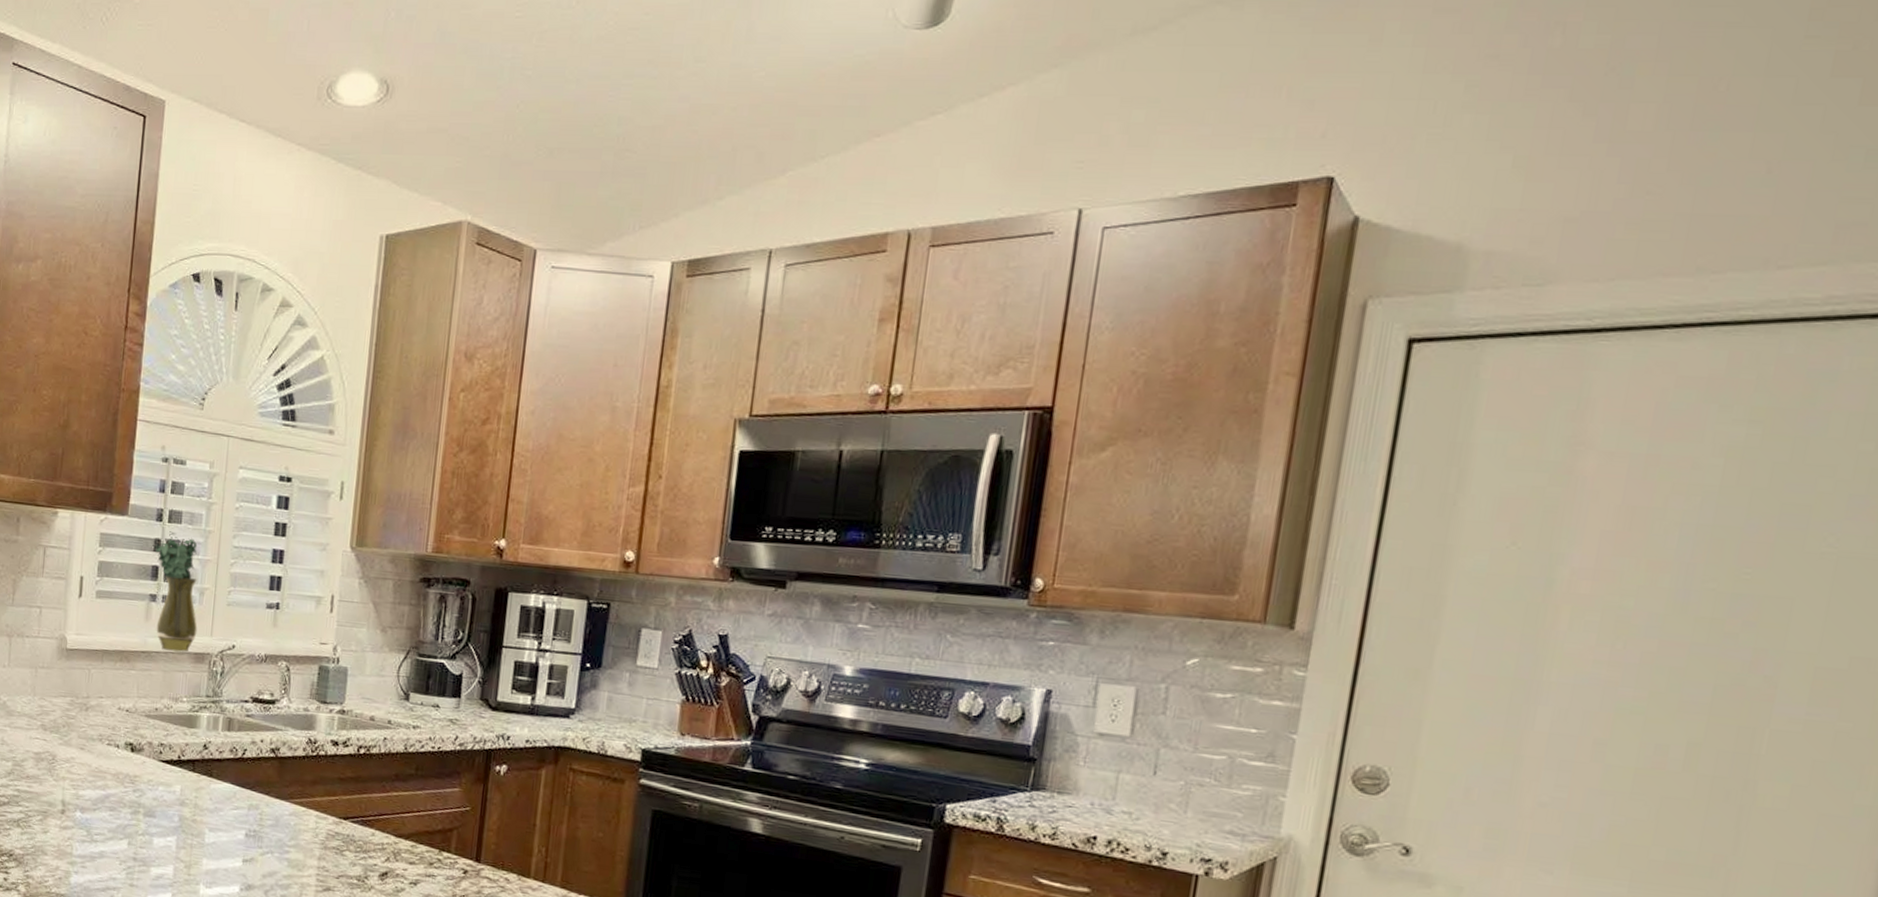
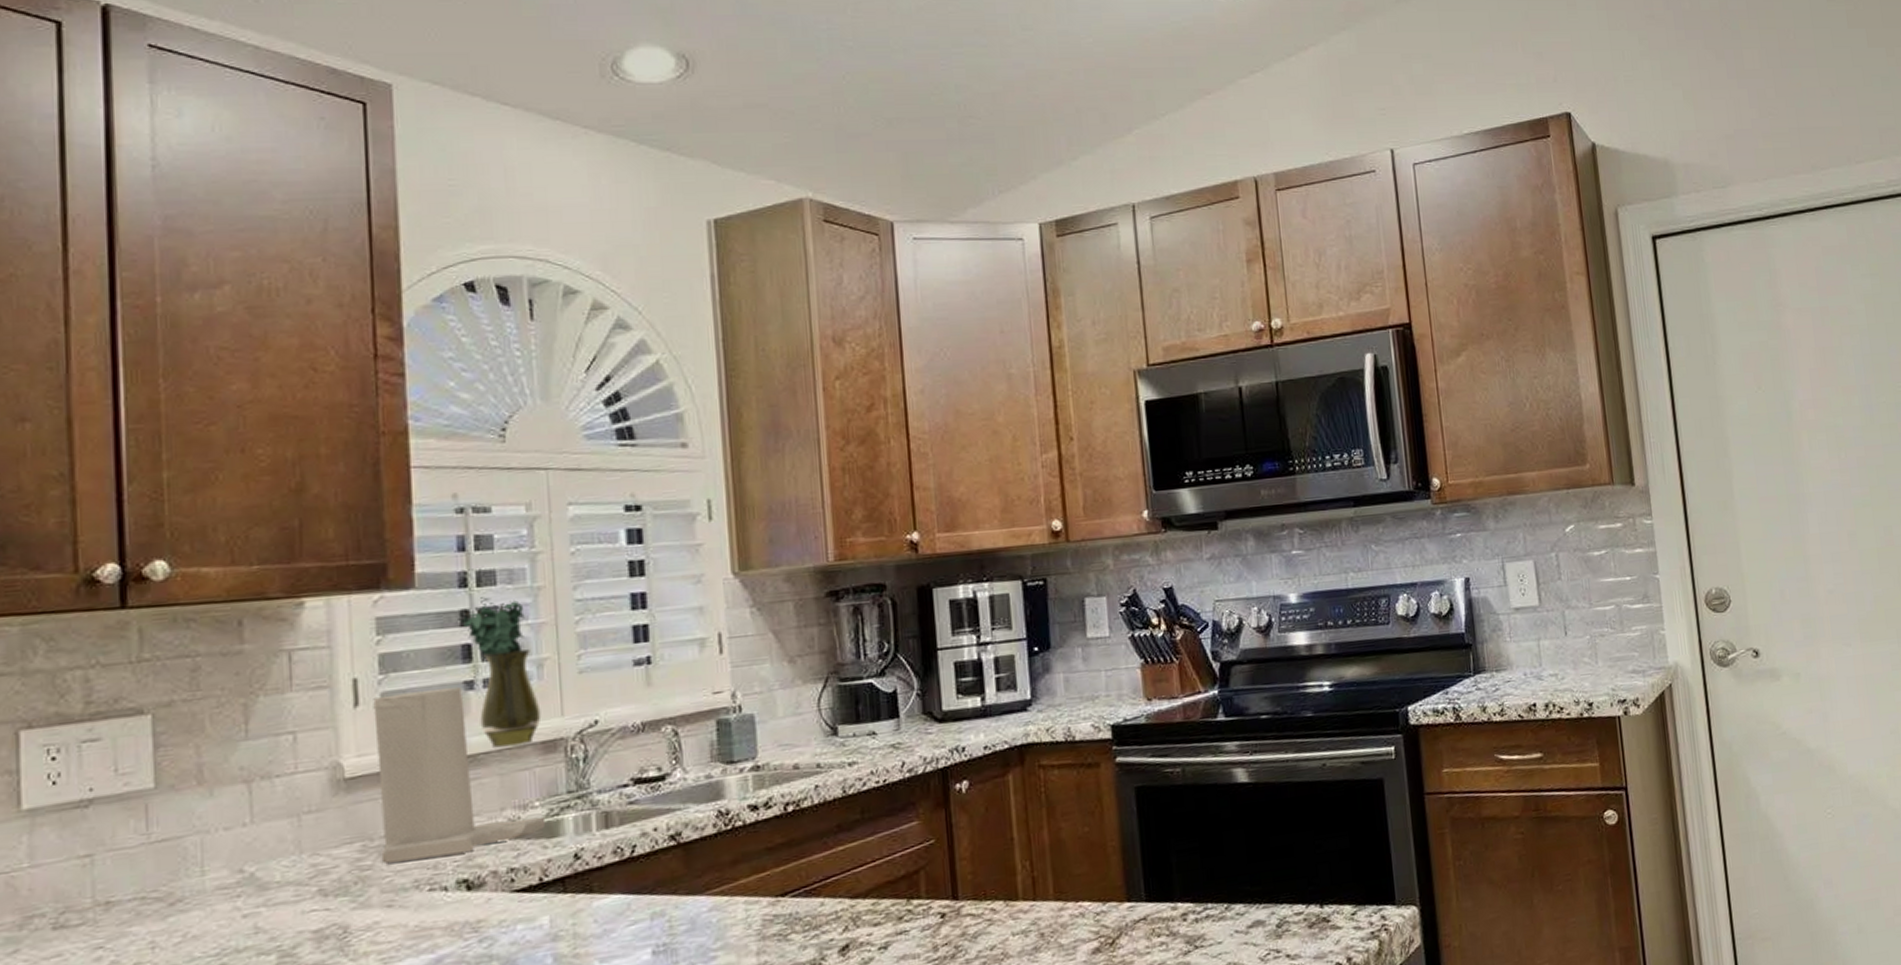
paper towel: none [81,593,189,724] -> present [373,686,546,863]

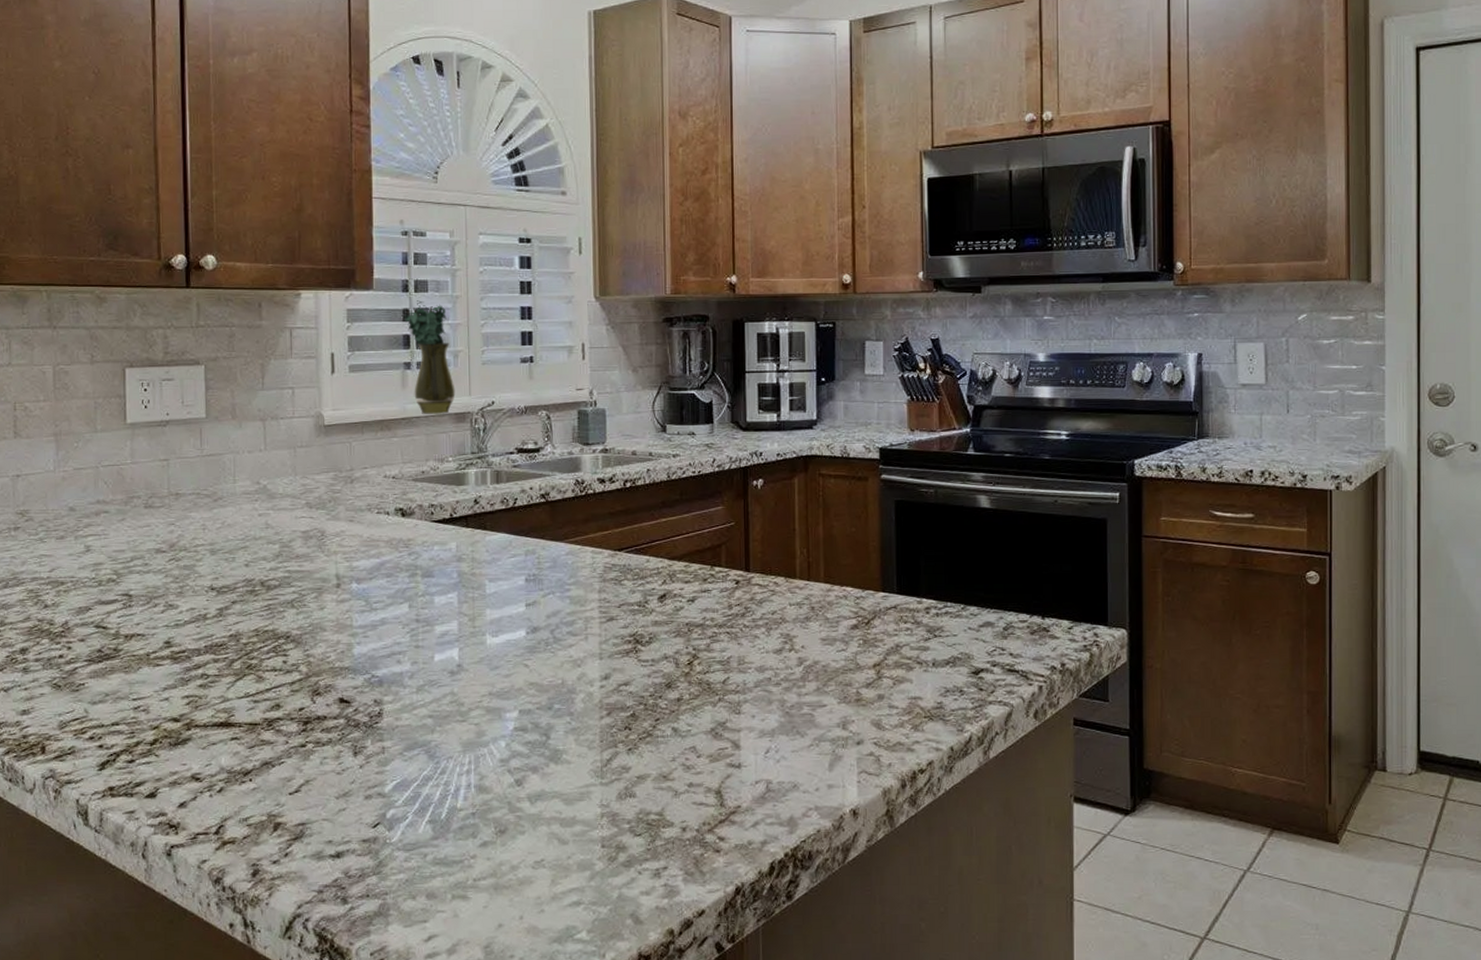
paper towel: present [373,686,546,863] -> none [344,366,456,490]

